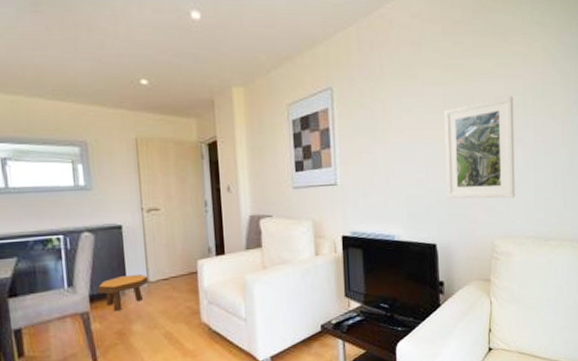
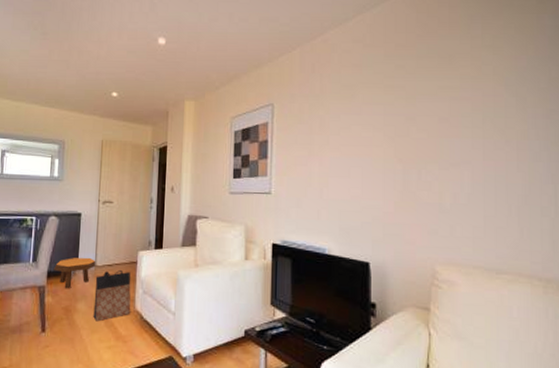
bag: none [150,282,197,341] -> present [93,269,131,322]
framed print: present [444,96,515,199] -> none [383,117,461,222]

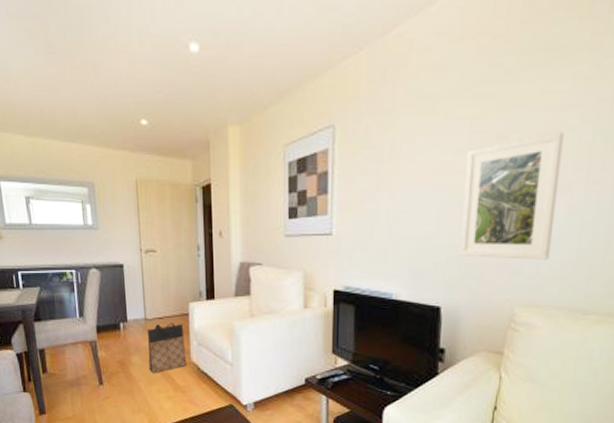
footstool: present [54,257,96,289] -> none [102,310,146,343]
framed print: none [383,117,461,222] -> present [459,132,564,260]

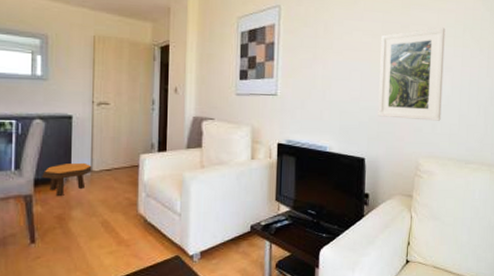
footstool: none [102,310,146,343] -> present [42,162,92,197]
bag: present [147,322,187,374] -> none [91,173,134,228]

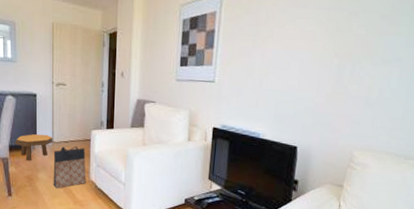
bag: none [91,173,134,228] -> present [53,145,87,189]
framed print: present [378,27,446,121] -> none [314,15,400,114]

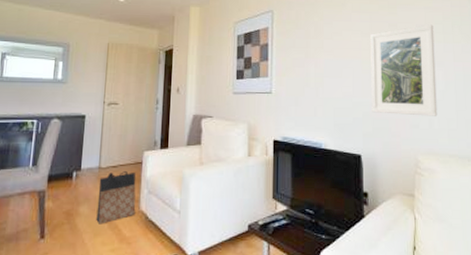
footstool: present [15,134,53,161] -> none [55,159,100,193]
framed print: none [314,15,400,114] -> present [370,24,438,116]

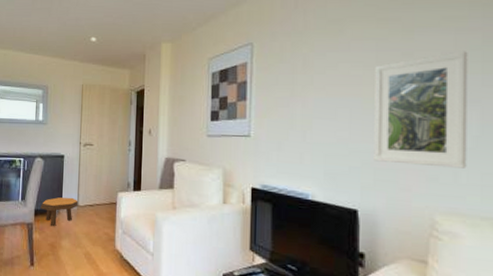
footstool: none [55,159,100,193] -> present [40,197,79,227]
bag: present [96,170,136,225] -> none [76,209,112,259]

